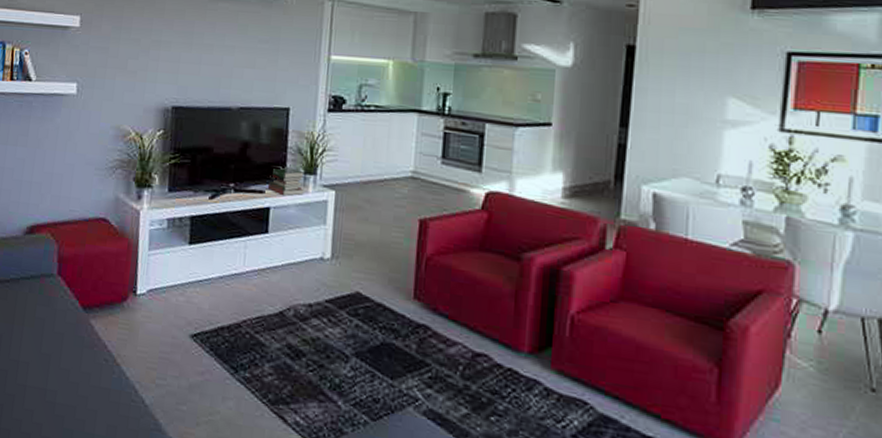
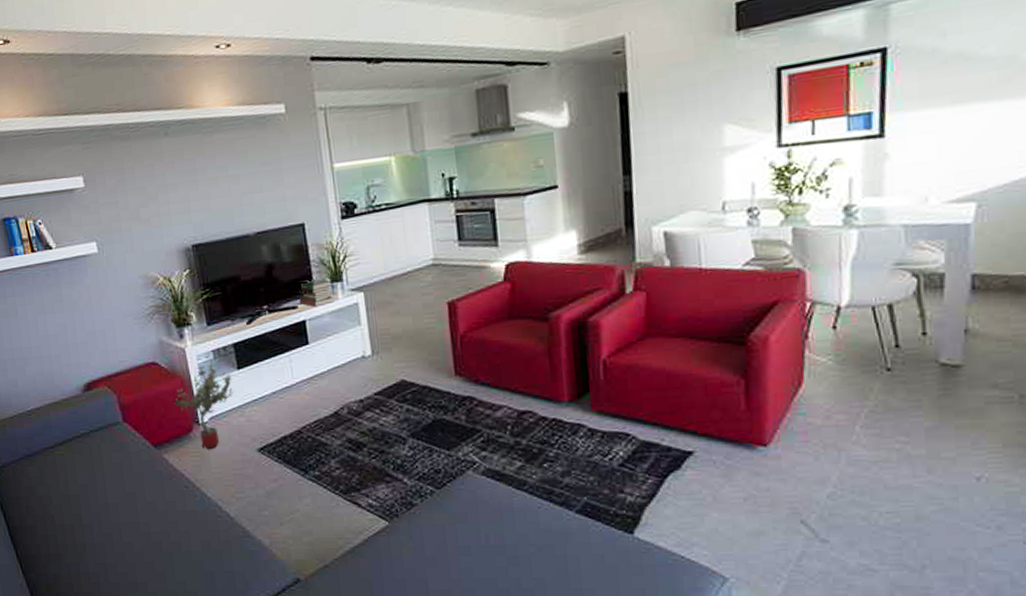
potted tree: none [114,231,181,324] -> present [174,362,234,449]

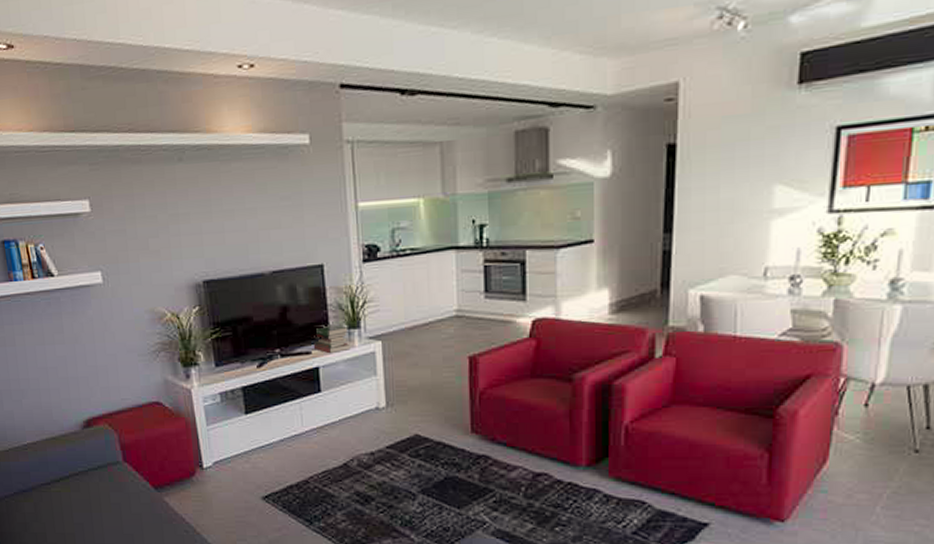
potted tree: present [174,362,234,449] -> none [177,405,240,494]

